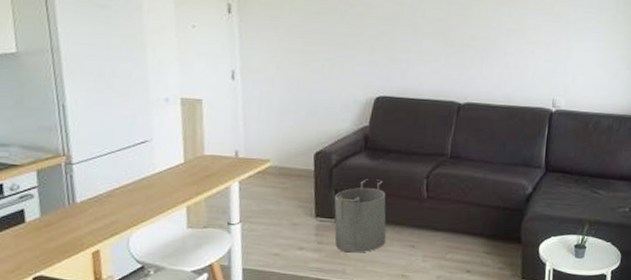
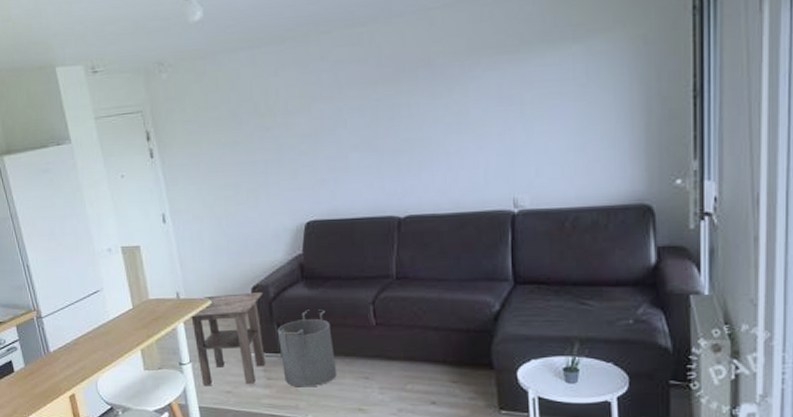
side table: none [246,157,326,248] -> present [190,293,266,386]

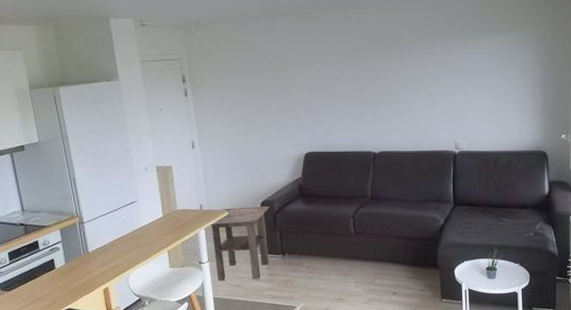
bucket: present [277,309,337,387] -> none [279,221,324,282]

